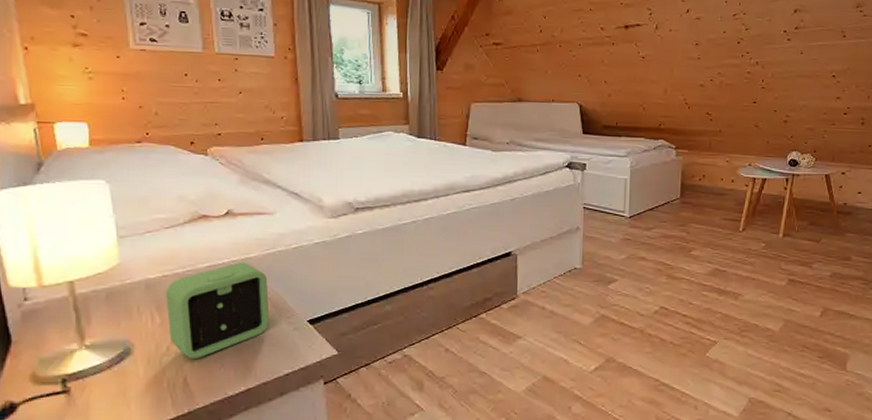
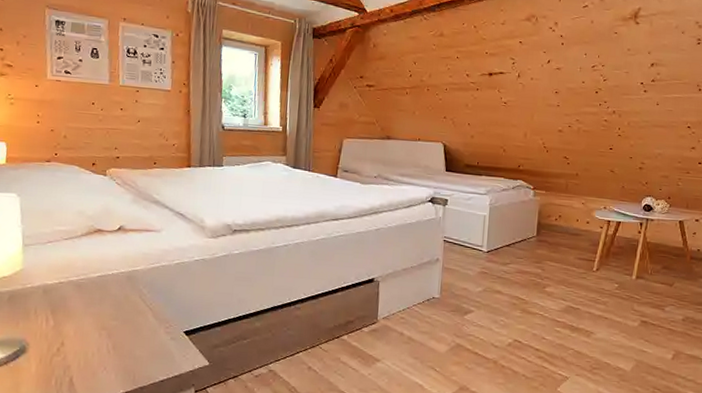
alarm clock: present [166,262,270,358] -> none [60,274,151,360]

